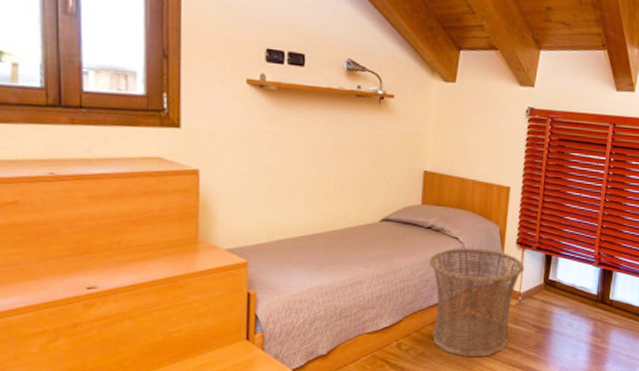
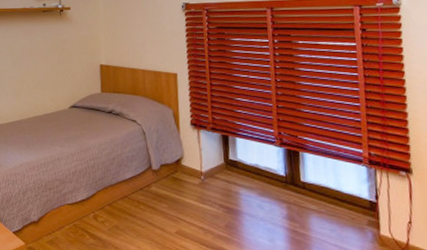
basket: present [429,248,524,358] -> none [113,130,202,234]

